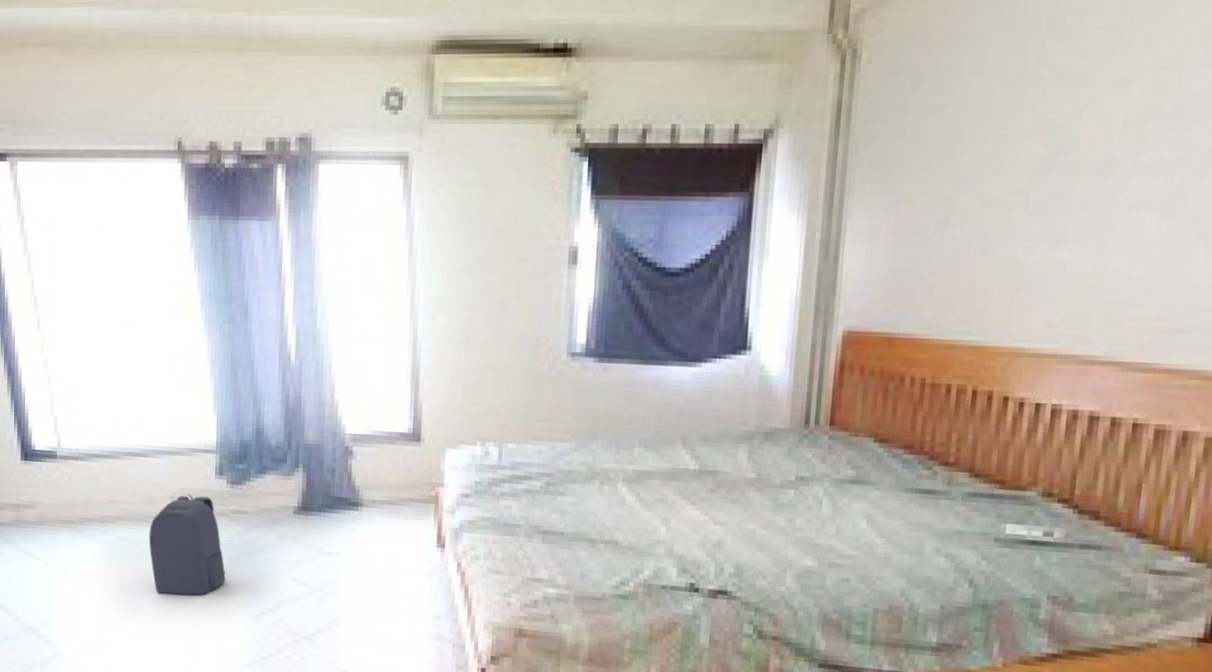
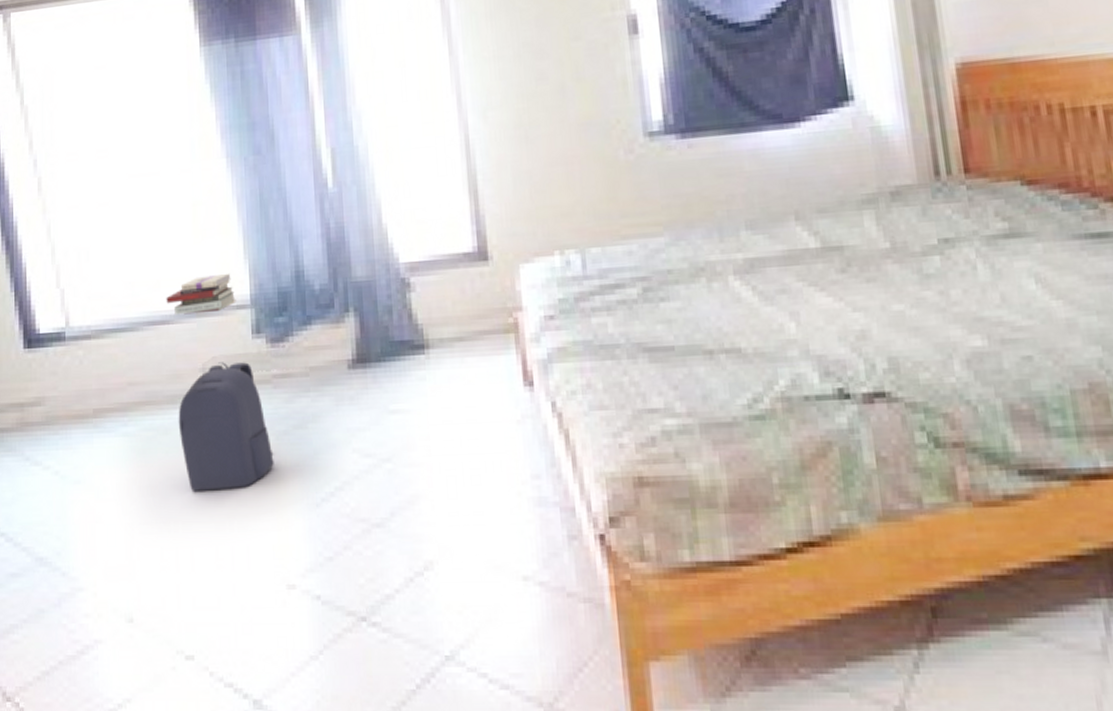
books: none [144,421,204,453] -> present [166,273,236,315]

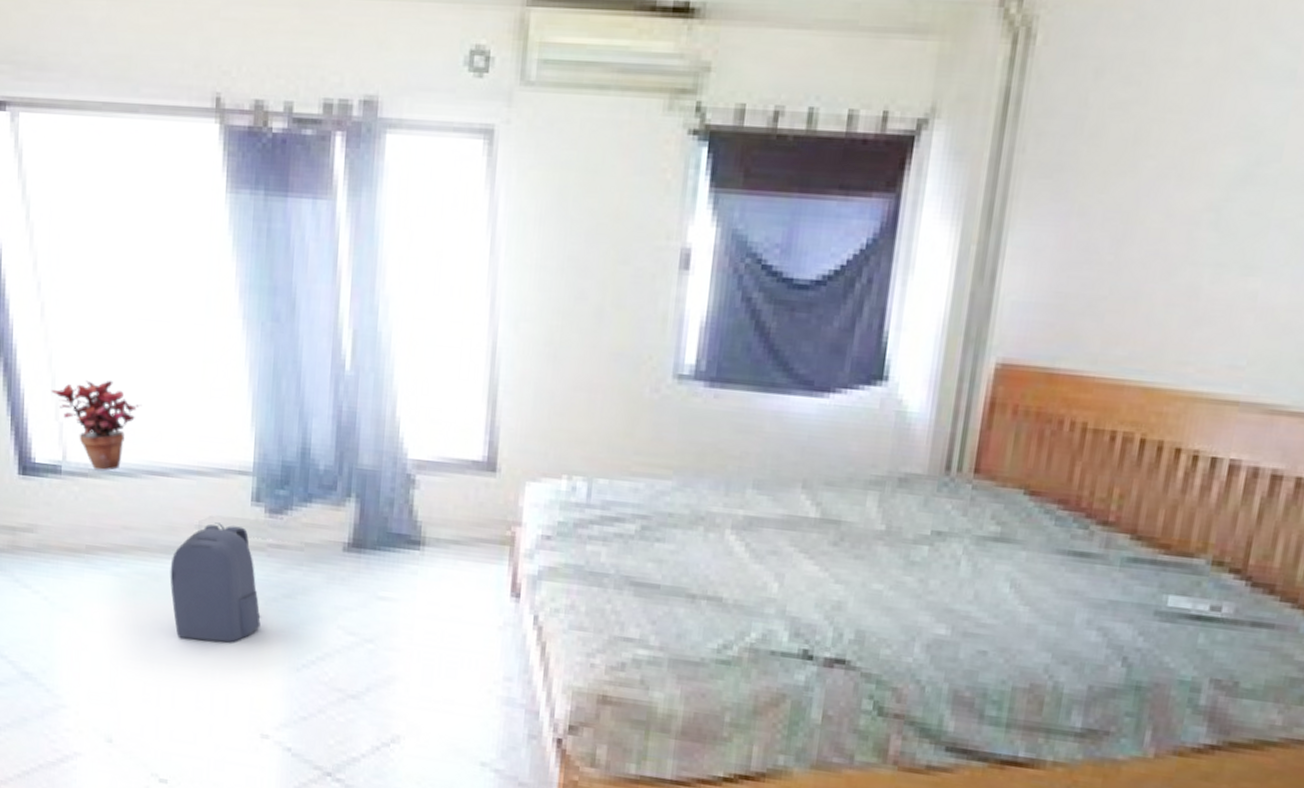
potted plant: none [51,240,138,331] -> present [51,380,142,472]
books: present [166,273,236,315] -> none [167,435,239,474]

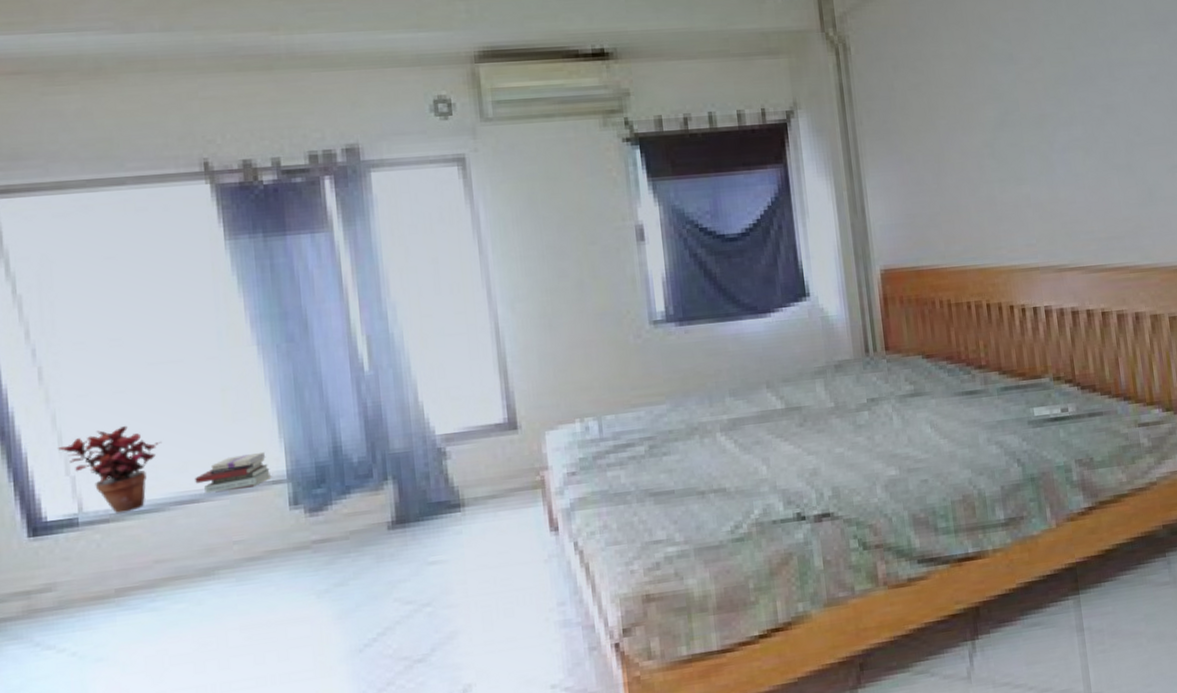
books: none [167,435,239,474] -> present [195,451,272,494]
backpack: present [170,522,261,643] -> none [212,532,316,654]

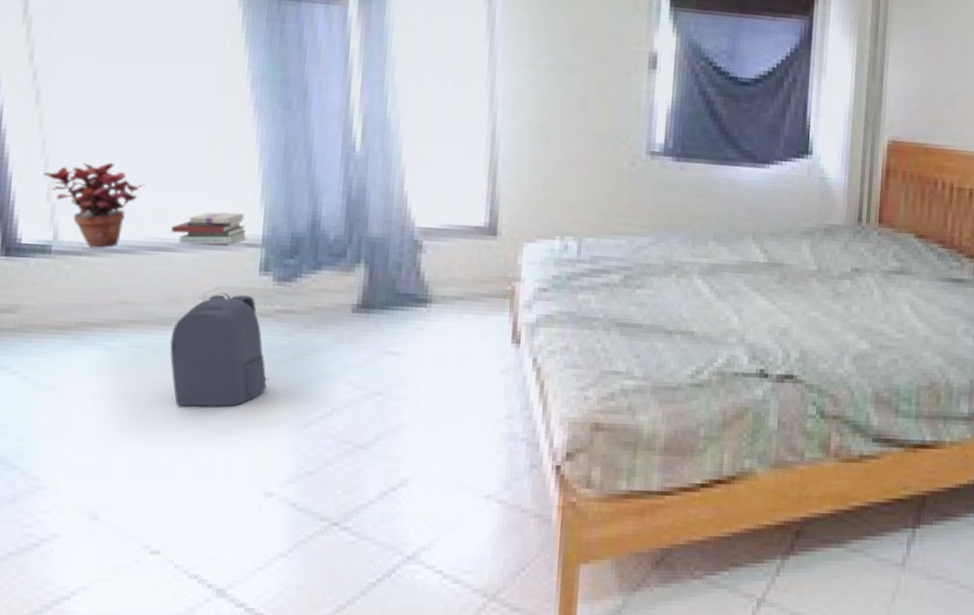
backpack: none [212,532,316,654] -> present [170,293,267,407]

